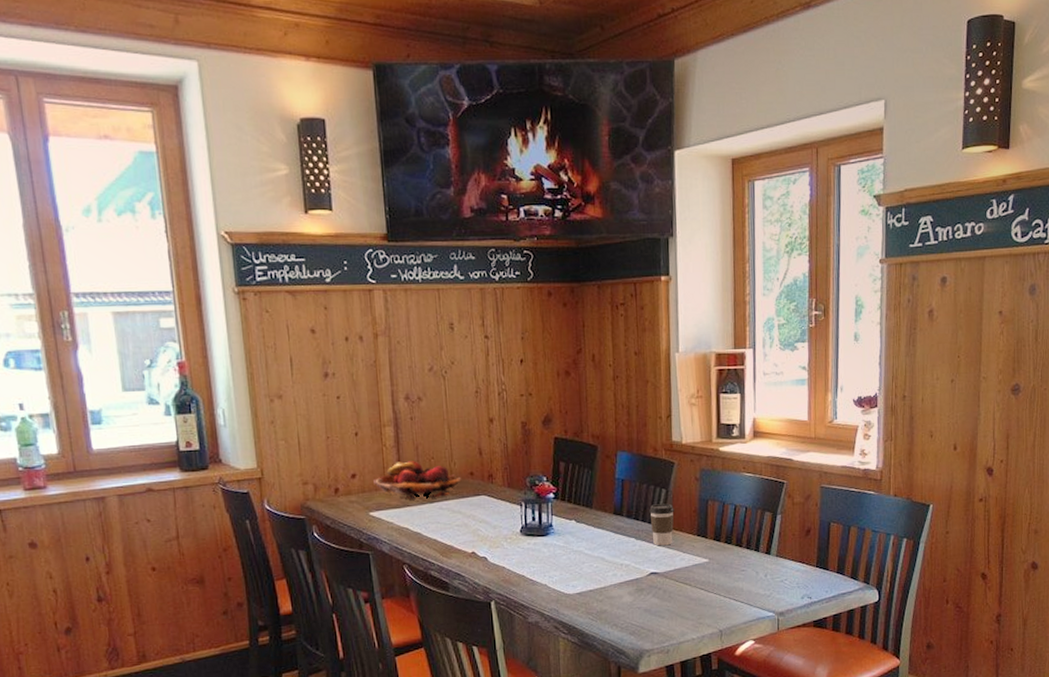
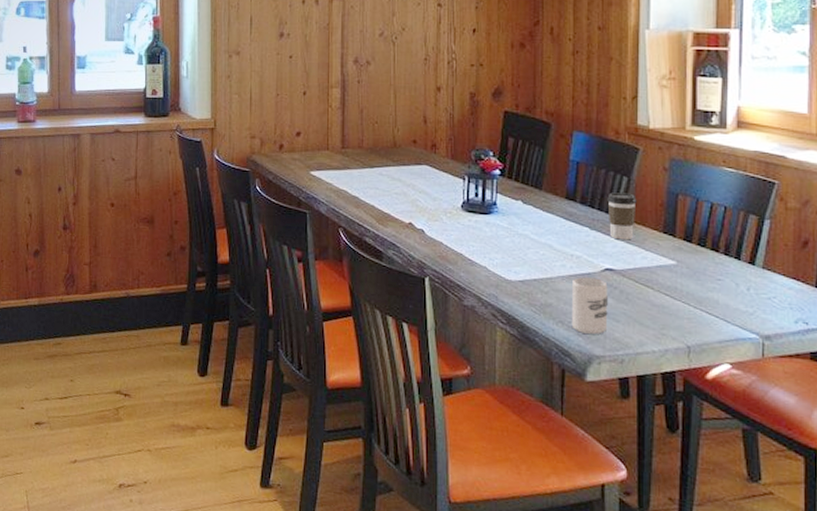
fruit basket: present [373,461,462,500] -> none [317,123,404,163]
cup: none [622,582,655,633] -> present [571,277,608,335]

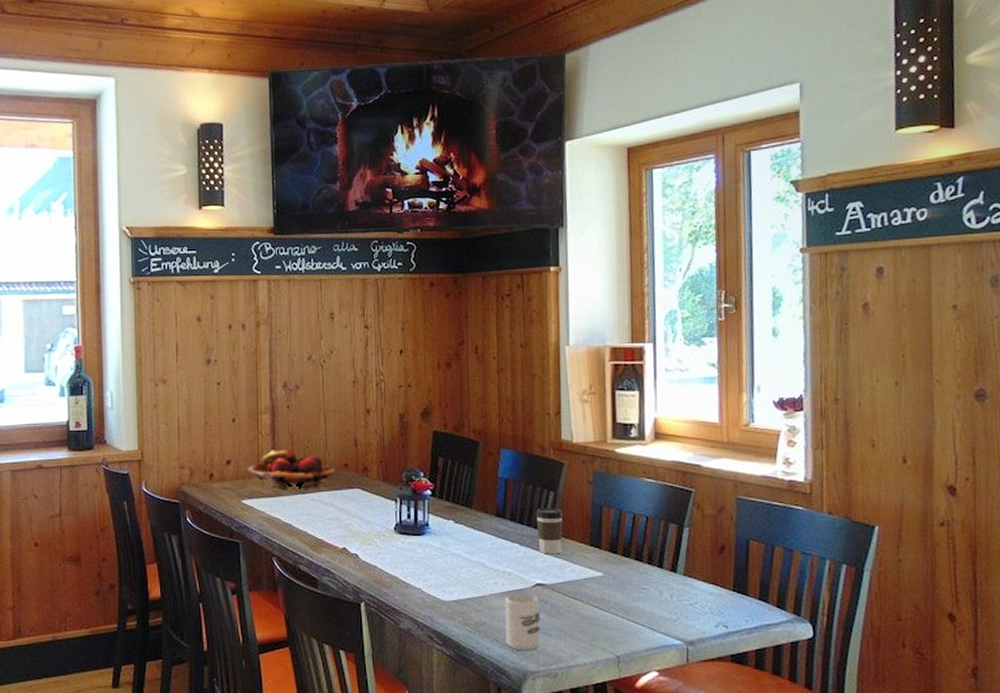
fruit basket: none [317,123,404,163] -> present [248,449,335,489]

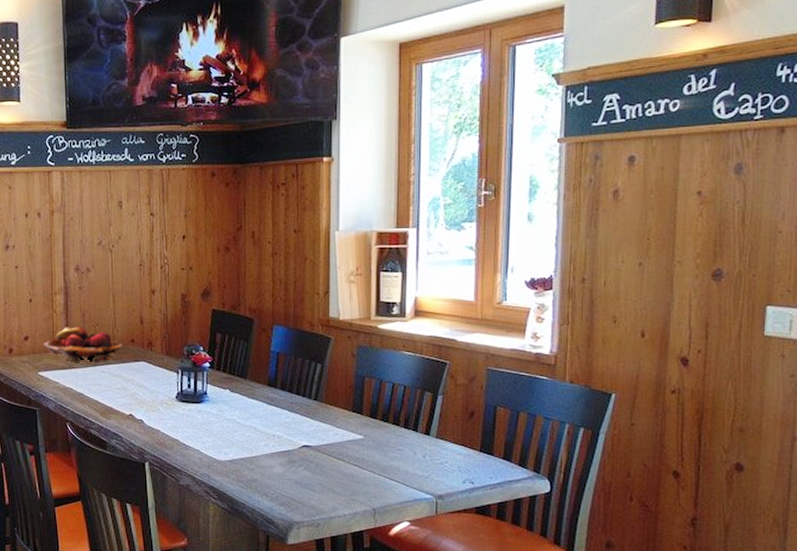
cup: present [504,594,541,651] -> none [274,454,306,504]
coffee cup: present [535,508,564,555] -> none [304,378,329,420]

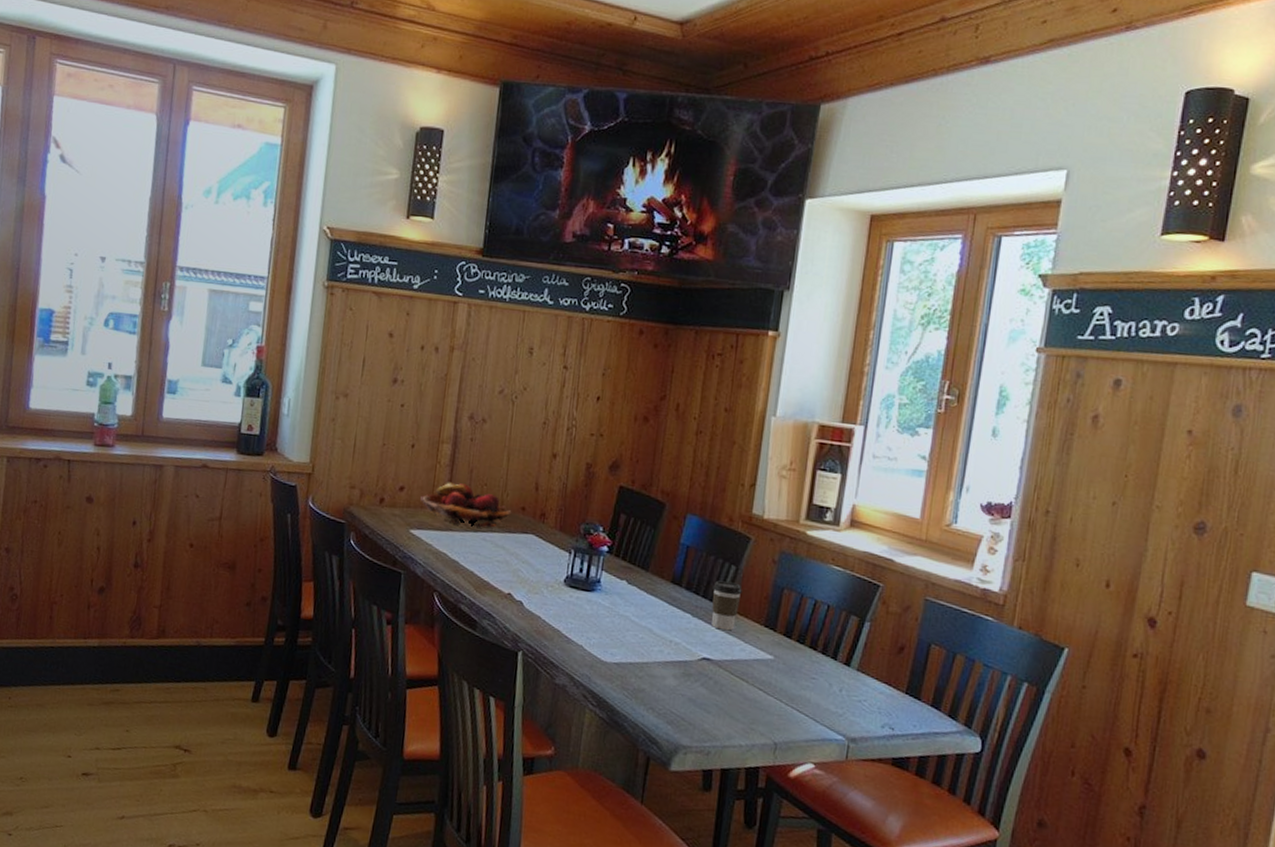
coffee cup: none [304,378,329,420] -> present [712,580,742,631]

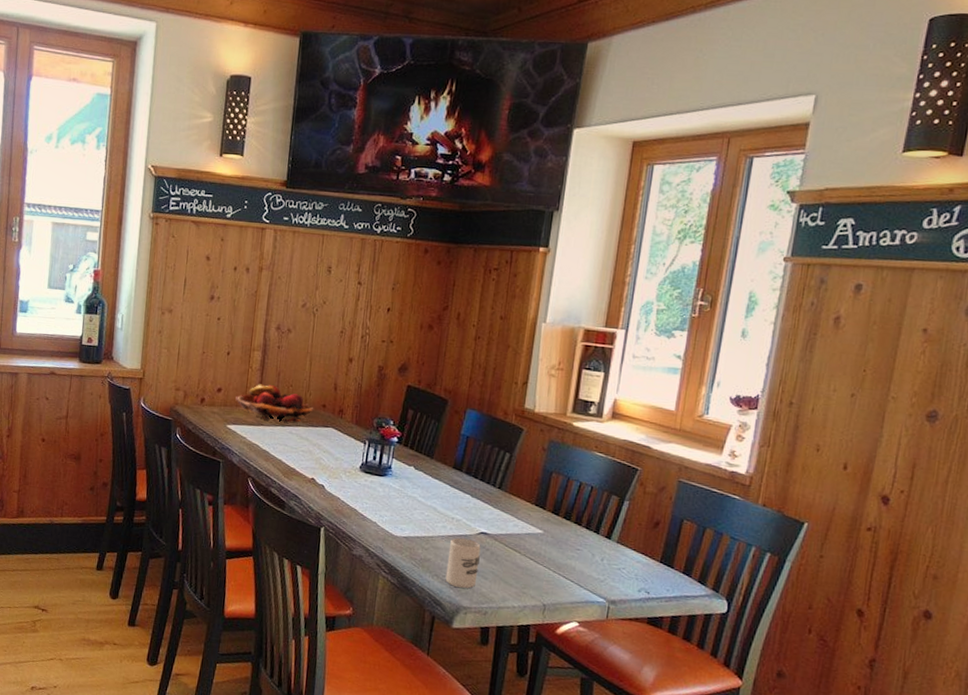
cup: none [662,664,703,724] -> present [445,538,481,589]
coffee cup: present [712,580,742,631] -> none [488,466,516,509]

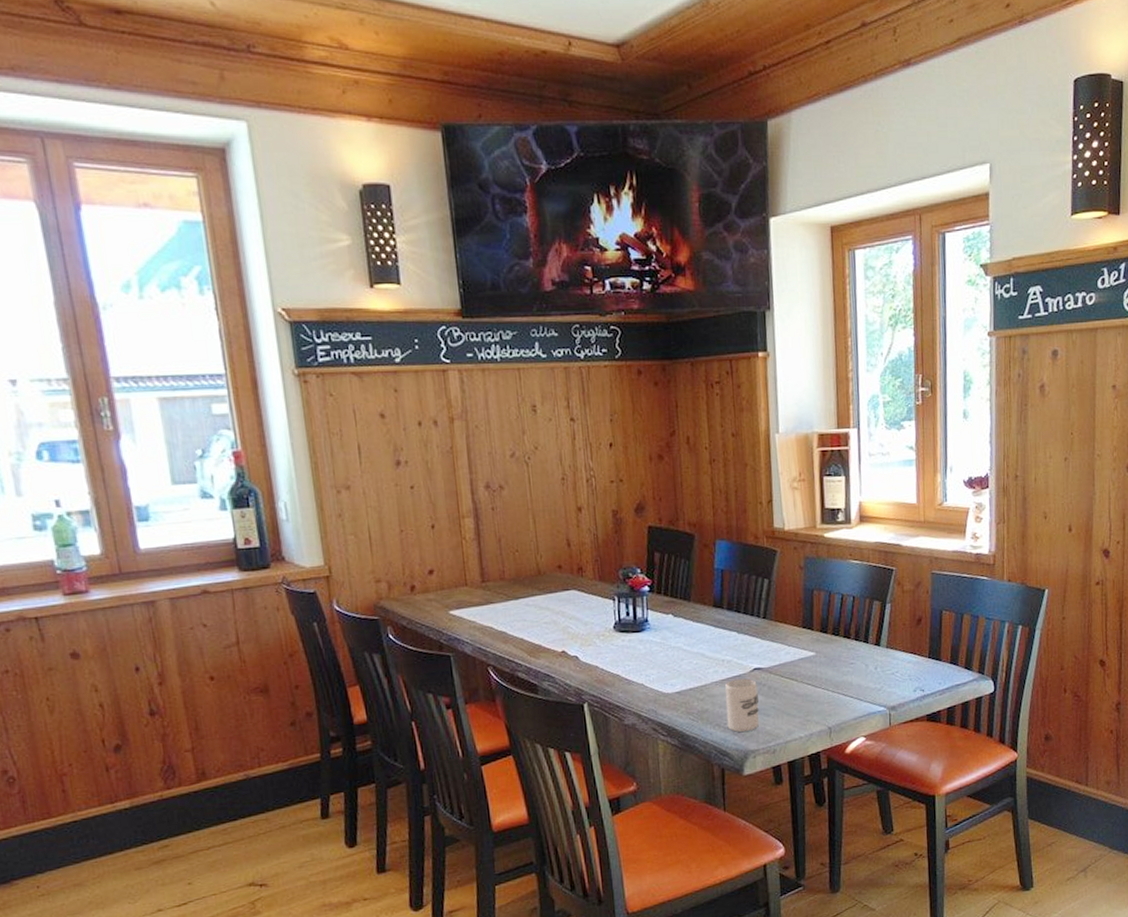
fruit basket: present [235,384,314,423] -> none [453,554,549,596]

